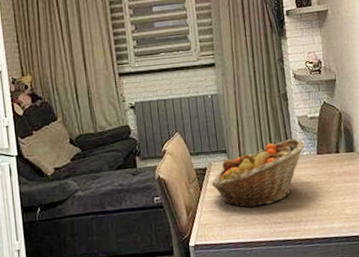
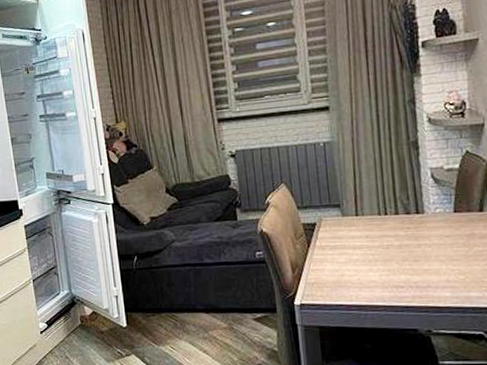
fruit basket: present [211,138,305,208] -> none [321,193,438,269]

